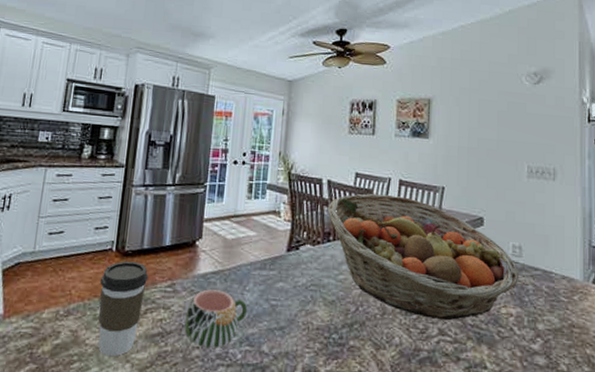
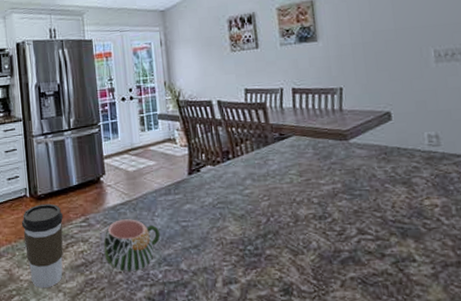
fruit basket: present [327,194,518,321] -> none [221,104,439,220]

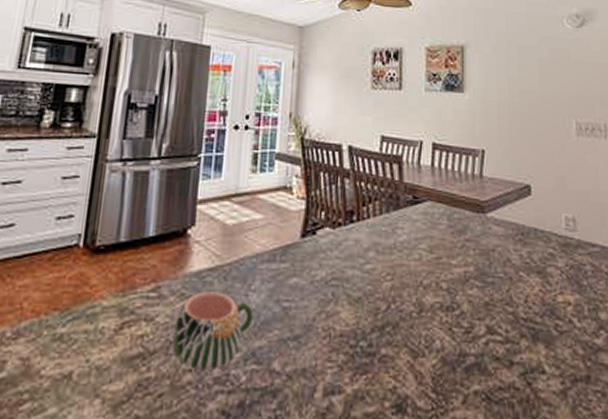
coffee cup: present [21,203,63,289] -> none [57,259,125,391]

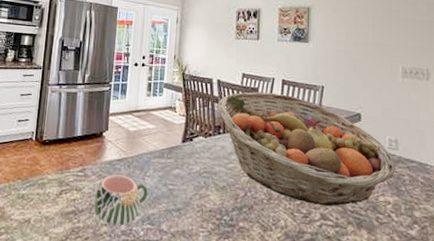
fruit basket: none [349,160,574,315] -> present [217,92,395,207]

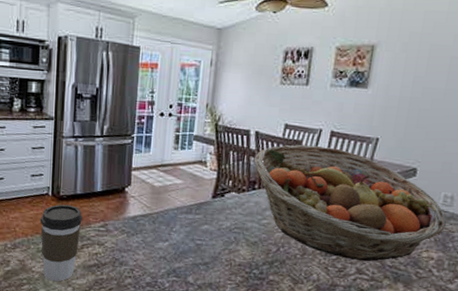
coffee cup: none [21,149,62,231] -> present [40,204,82,282]
mug: present [94,174,148,226] -> none [117,229,174,278]

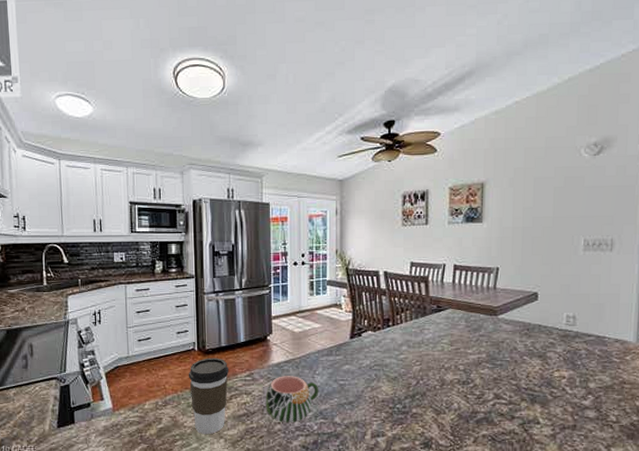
mug: none [117,229,174,278] -> present [265,376,318,422]
fruit basket: present [253,145,446,262] -> none [385,279,572,386]

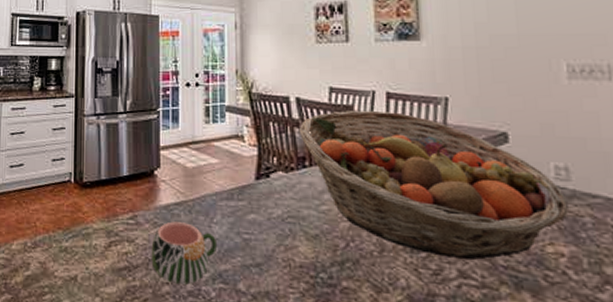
coffee cup: present [188,358,229,435] -> none [62,192,108,290]
fruit basket: none [385,279,572,386] -> present [298,110,568,261]

